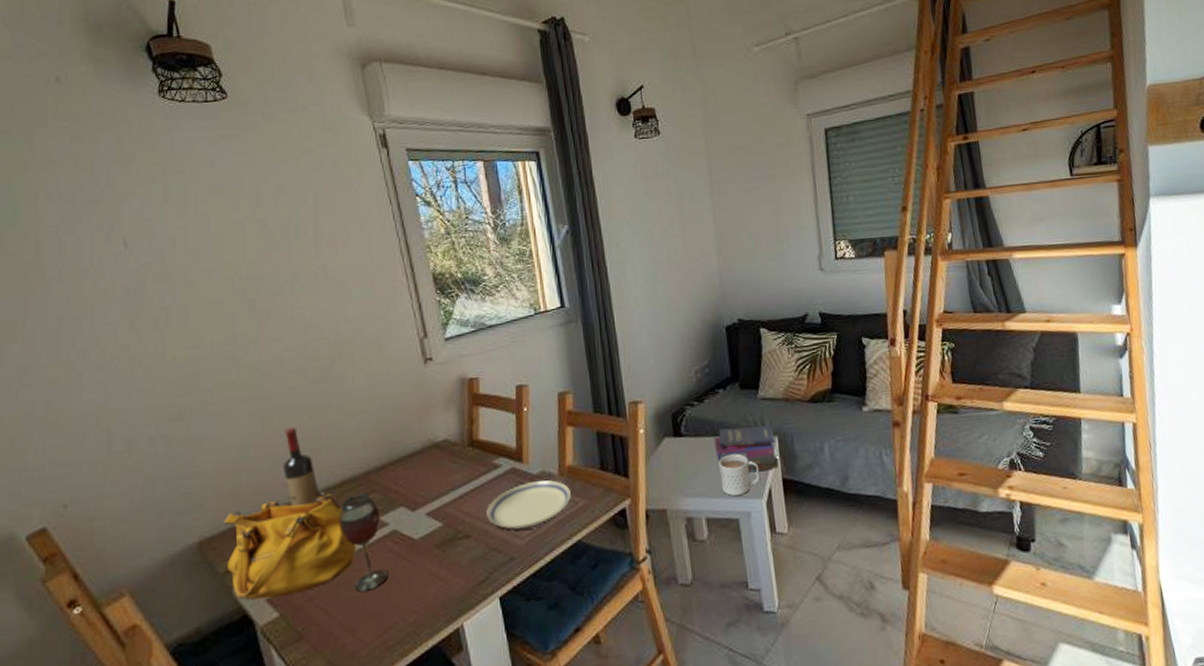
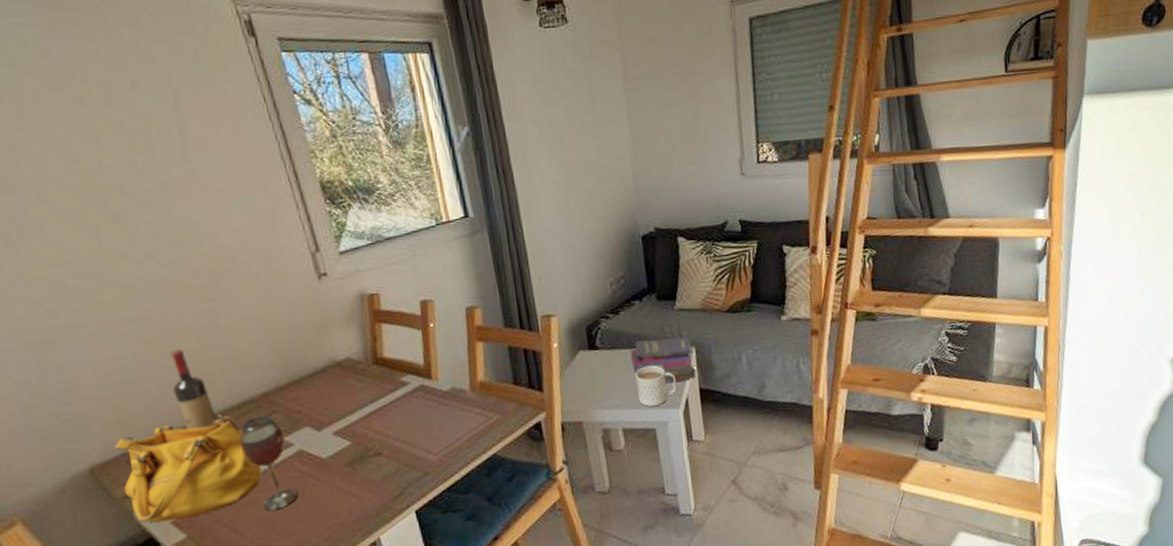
plate: present [487,480,571,530] -> none [397,396,484,446]

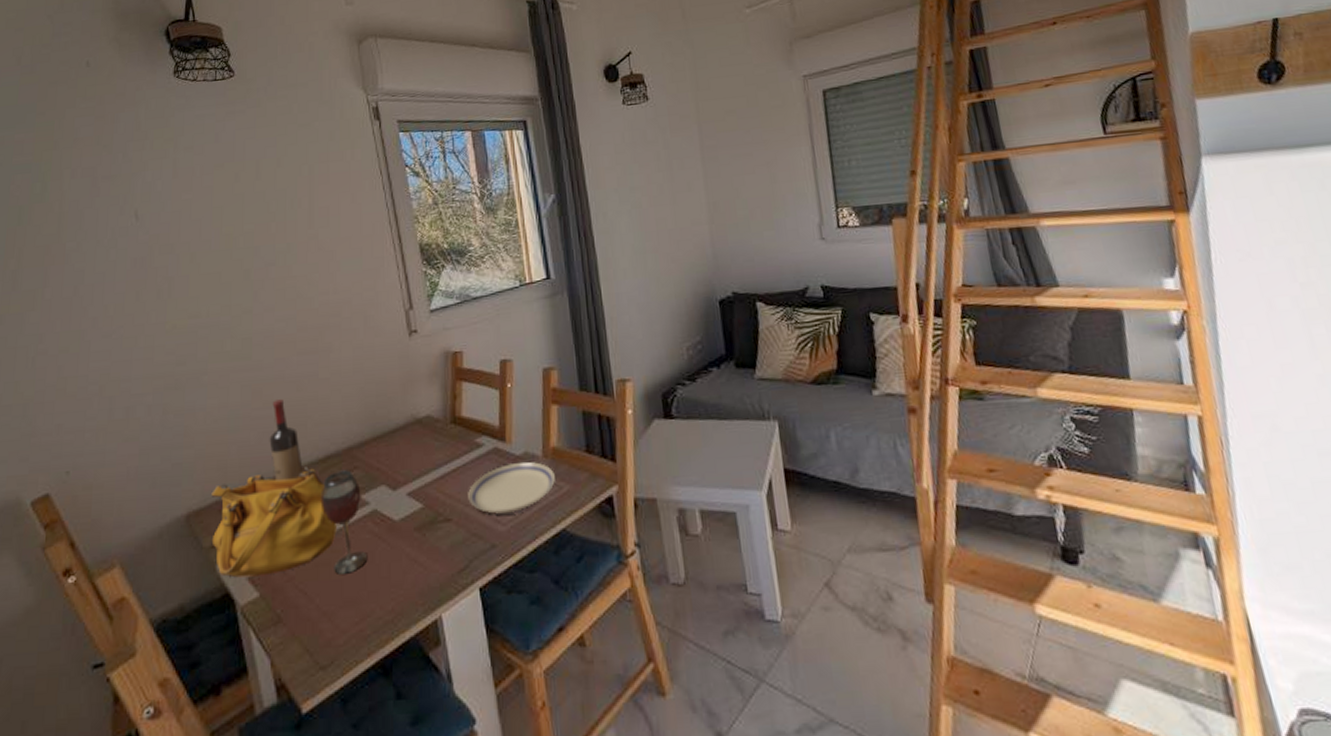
plate: none [397,396,484,446] -> present [468,461,555,515]
books: present [630,336,697,384] -> none [707,408,780,461]
mug: present [635,365,677,407] -> none [713,439,758,487]

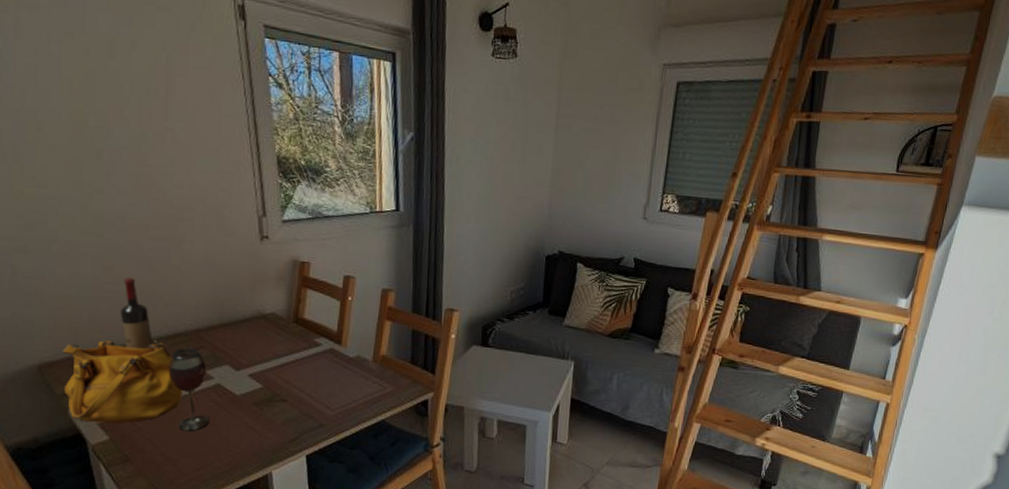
plate: present [468,461,555,515] -> none [303,363,381,403]

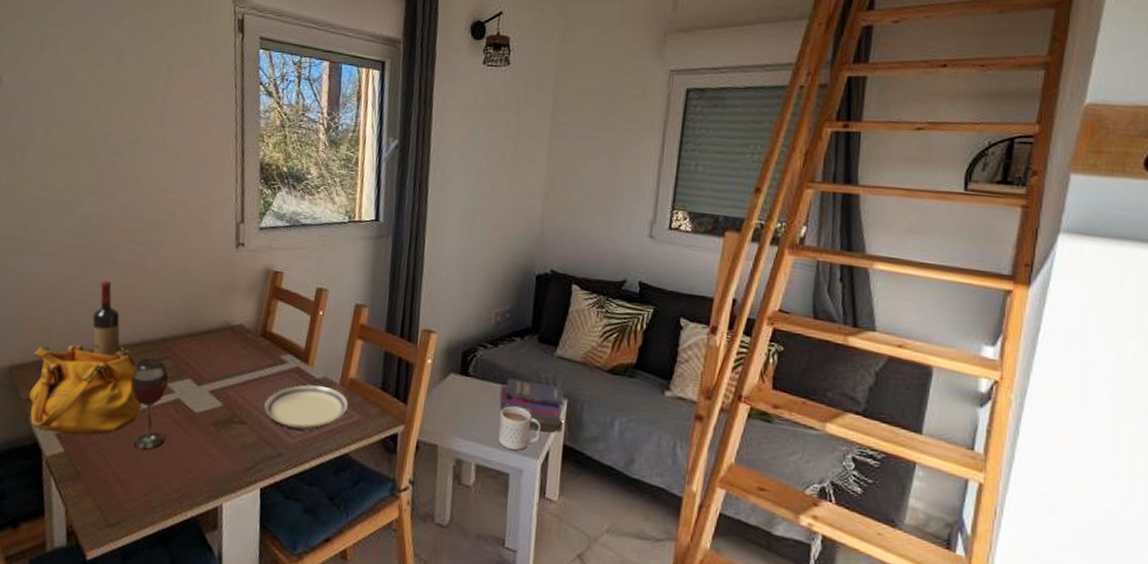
plate: none [303,363,381,403] -> present [264,384,348,430]
books: none [516,346,571,390] -> present [499,378,564,433]
mug: none [516,369,553,407] -> present [497,406,542,451]

